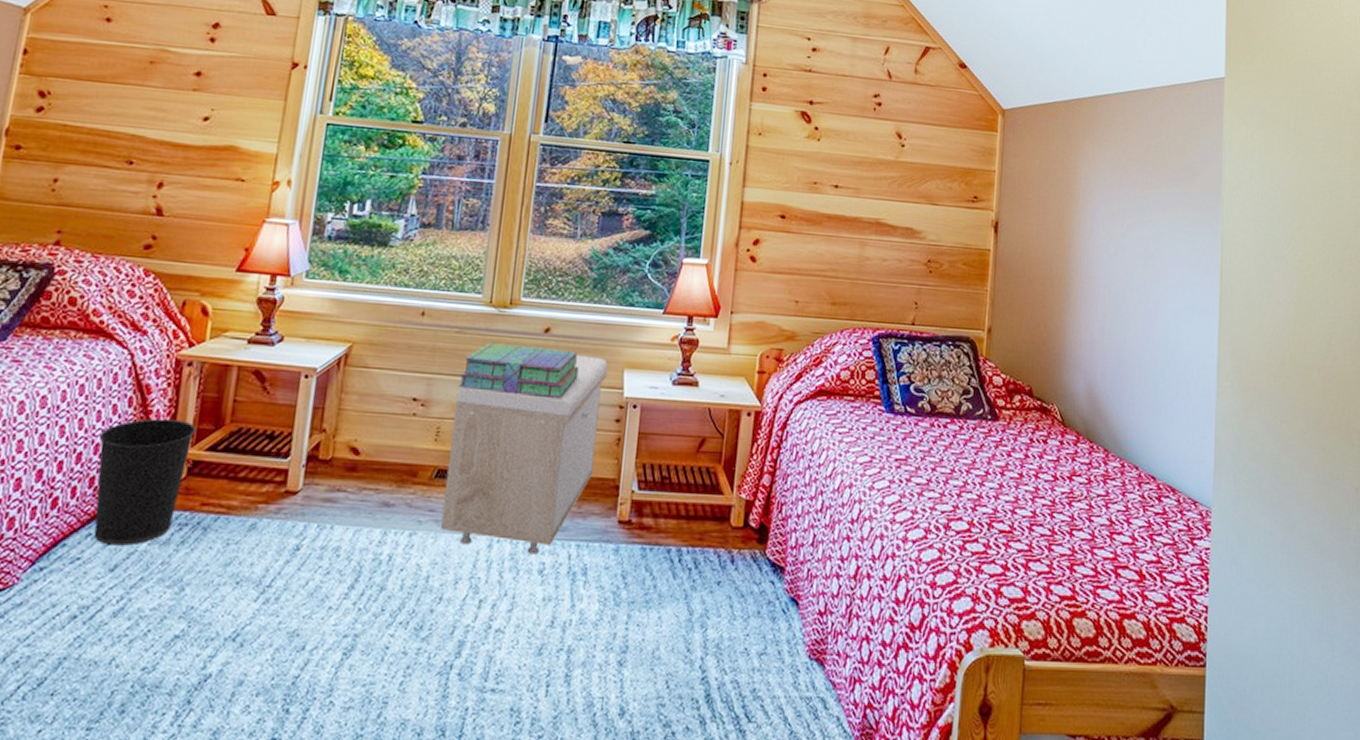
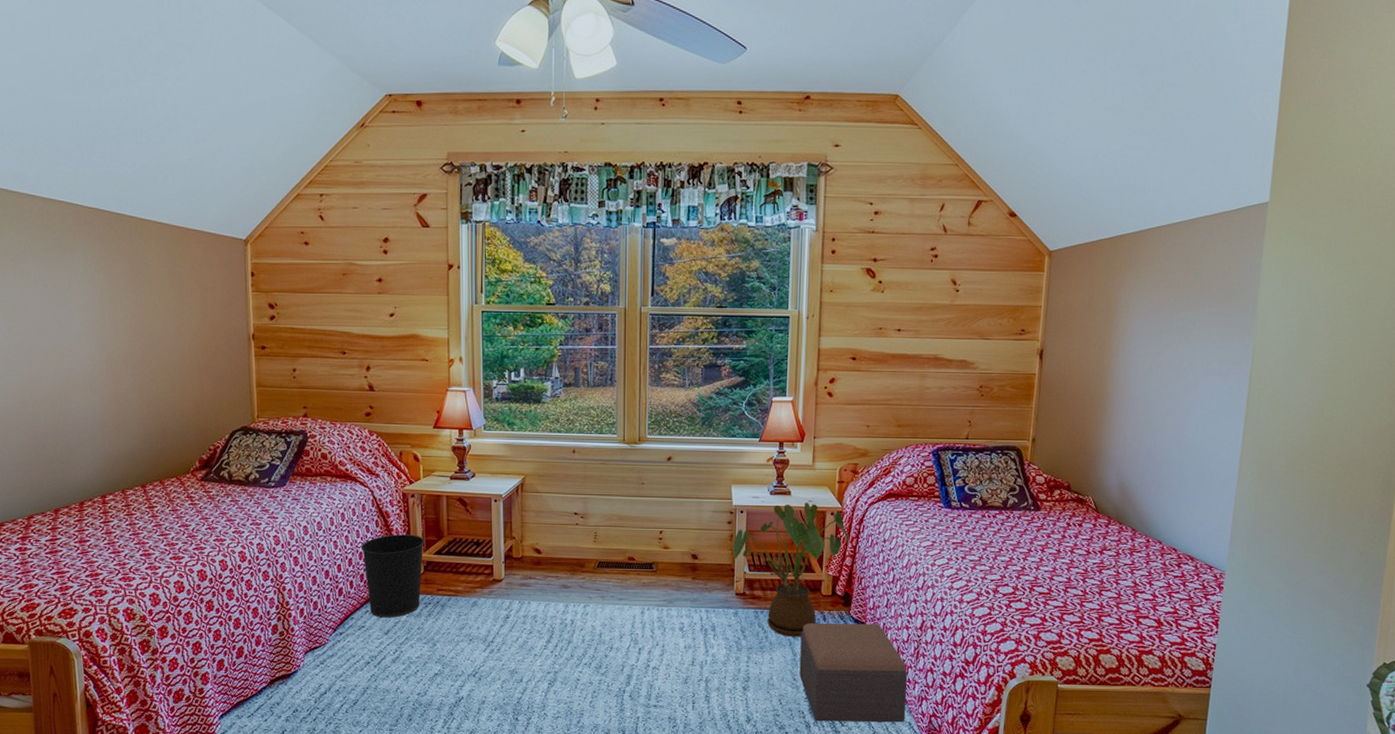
storage bench: present [440,354,608,555] -> none [605,475,719,618]
stack of books: present [459,343,579,398] -> none [607,470,696,508]
house plant: none [619,398,770,587] -> present [733,503,850,637]
footstool: none [695,567,837,717] -> present [799,623,908,723]

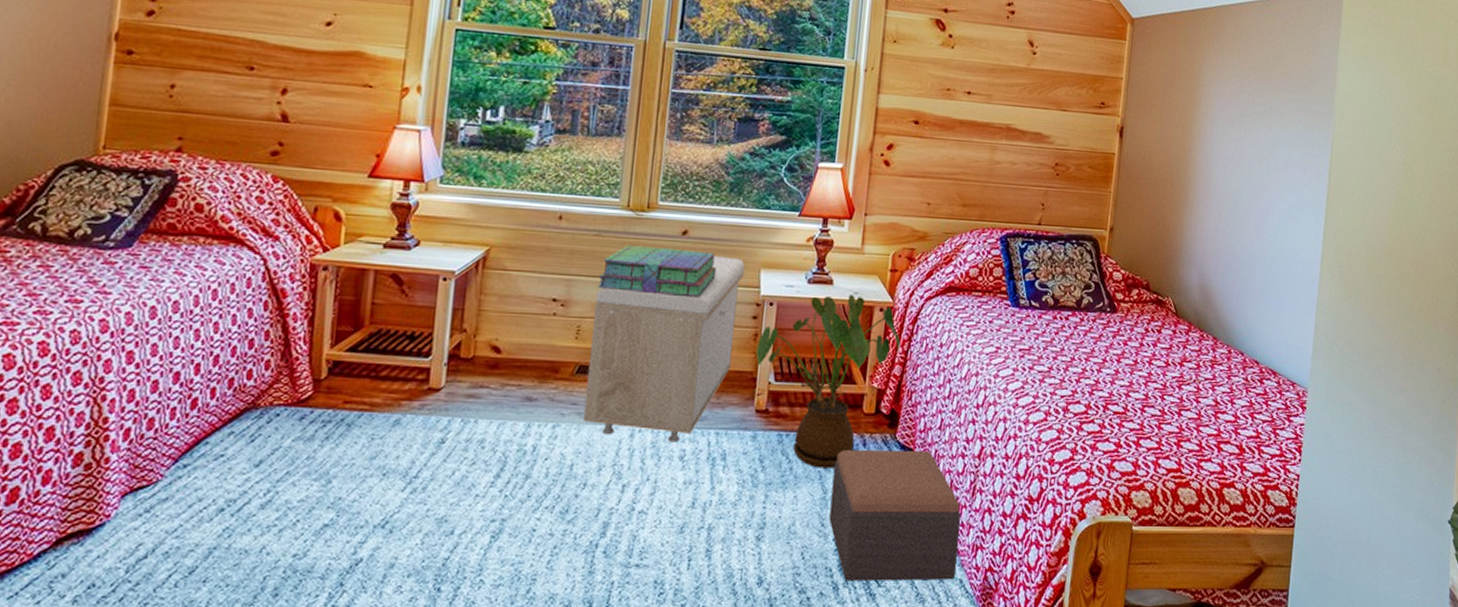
wastebasket: present [360,534,425,618] -> none [235,321,336,443]
storage bench: none [605,475,719,618] -> present [582,255,745,443]
stack of books: none [607,470,696,508] -> present [598,245,717,297]

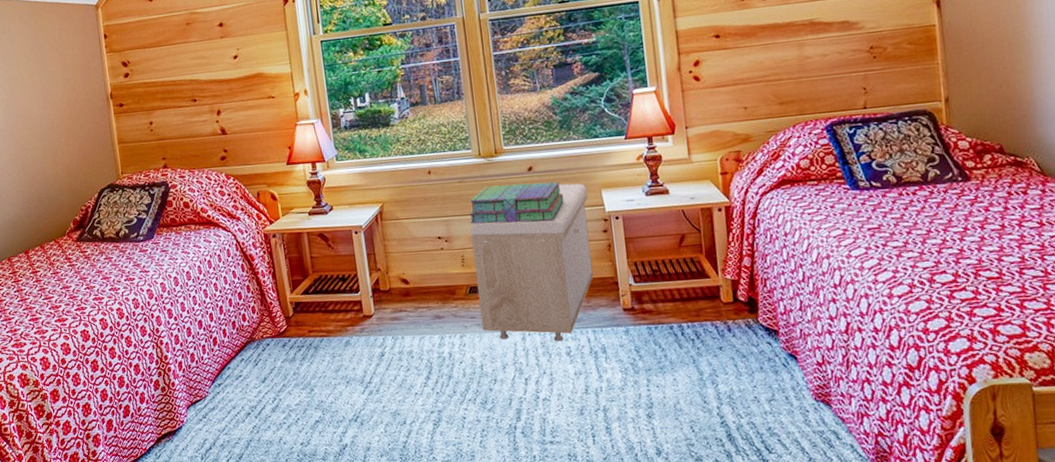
house plant: present [756,295,901,468] -> none [612,200,745,354]
footstool: present [829,450,961,582] -> none [704,331,846,450]

